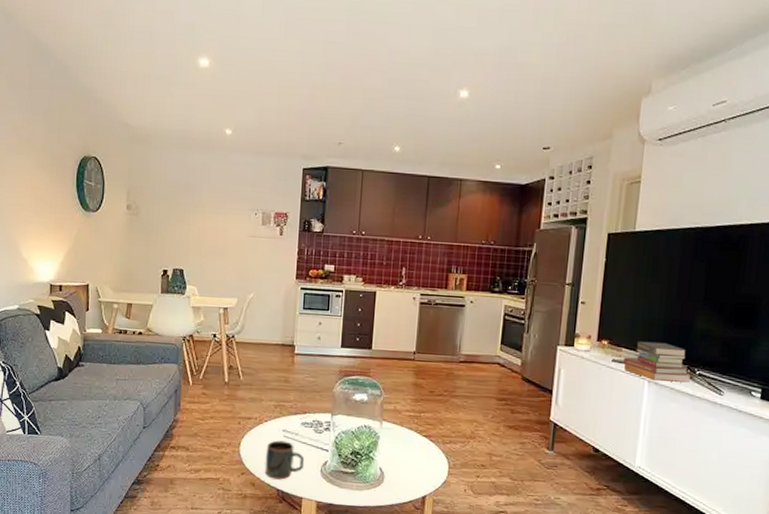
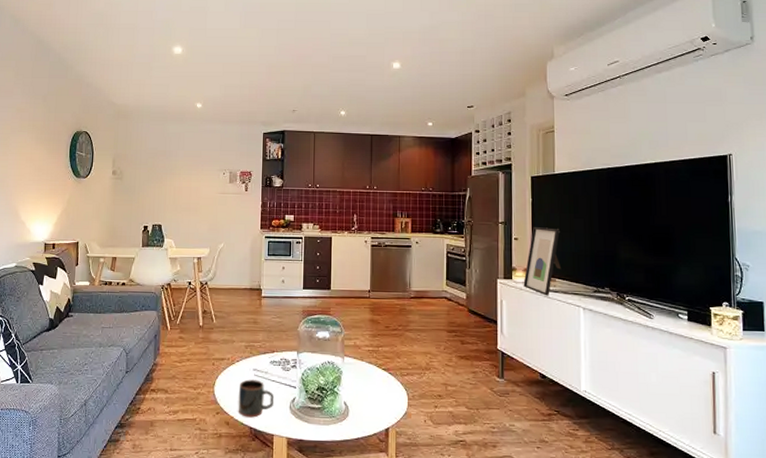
picture frame: none [585,290,633,366] -> present [523,227,562,296]
books: present [624,341,690,383] -> none [559,271,621,309]

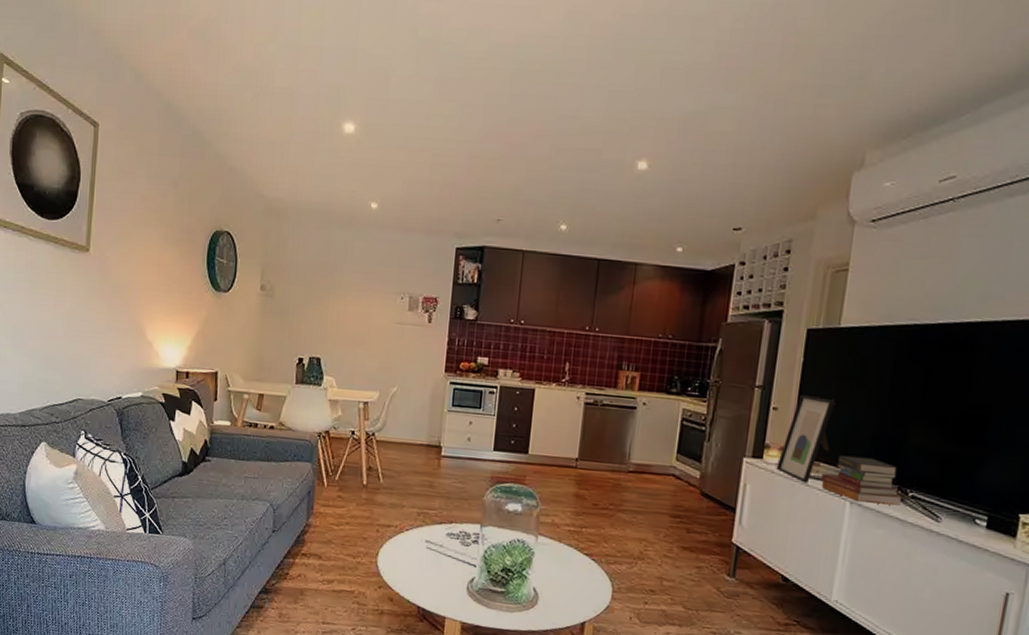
mug: present [238,379,275,418] -> none [404,552,450,596]
books: none [559,271,621,309] -> present [821,455,901,506]

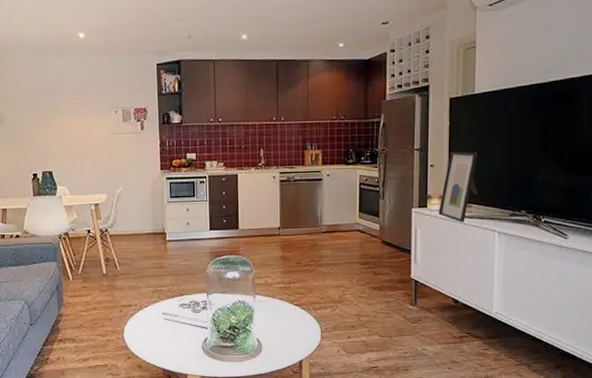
books: present [821,455,901,506] -> none [474,195,537,232]

